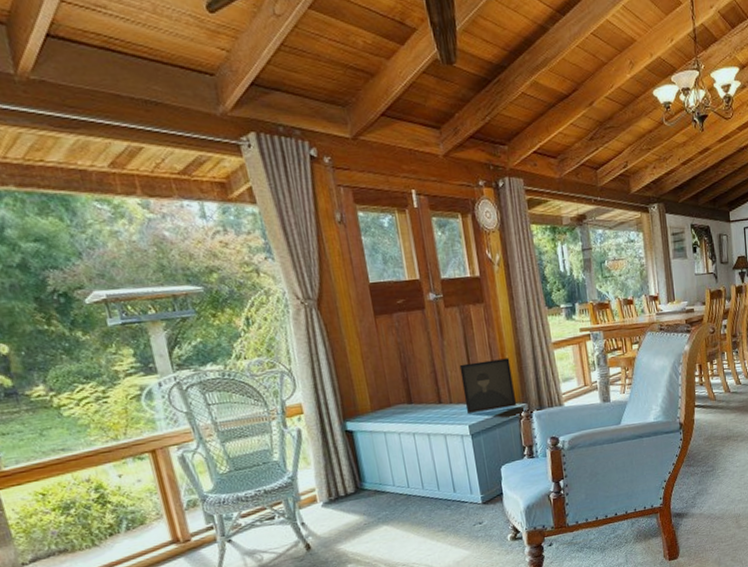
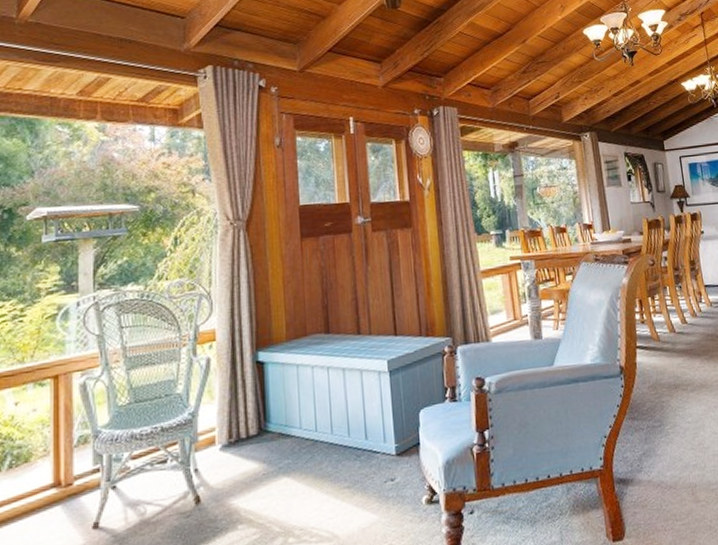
picture frame: present [459,358,517,415] -> none [382,286,441,348]

